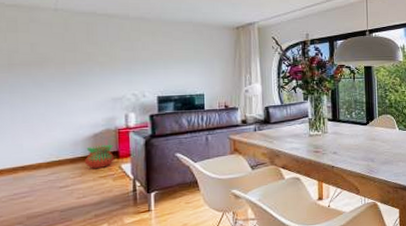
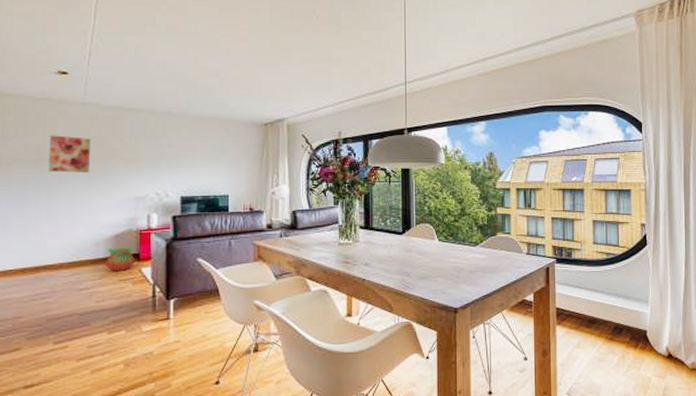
wall art: none [21,40,65,77] -> present [48,135,91,173]

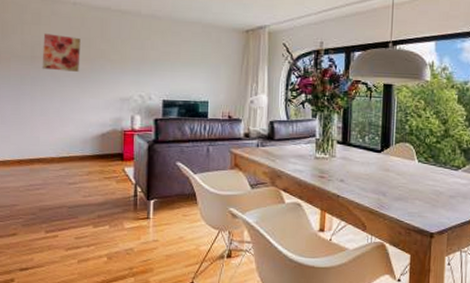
vase: present [106,246,134,271] -> none [92,145,119,169]

